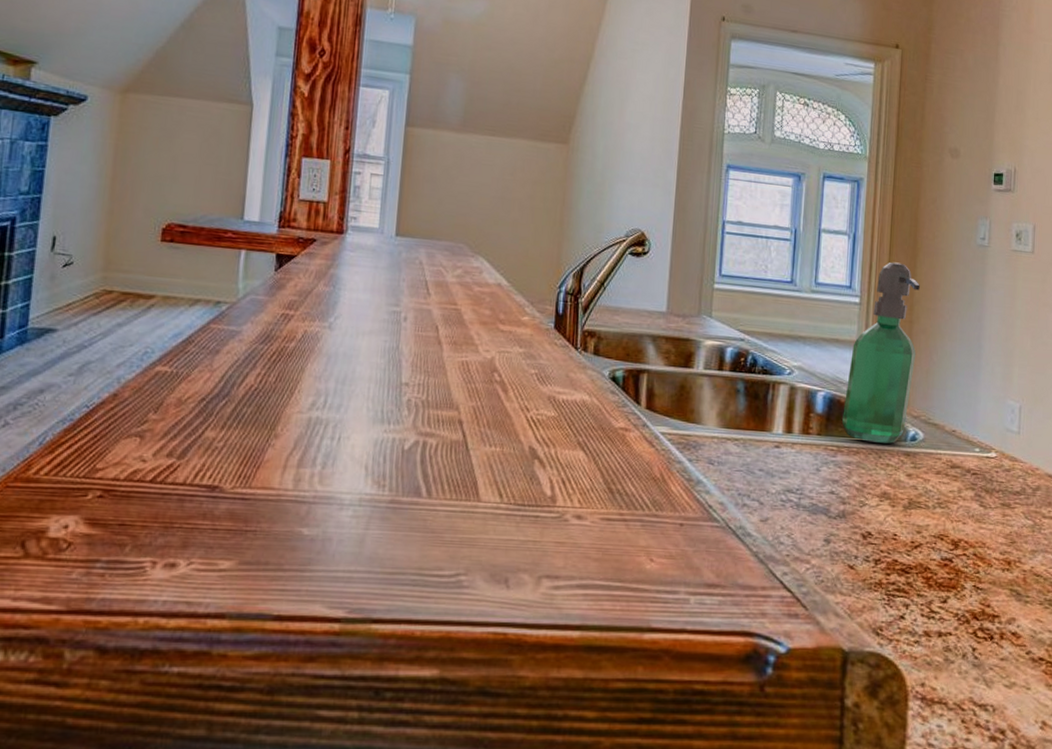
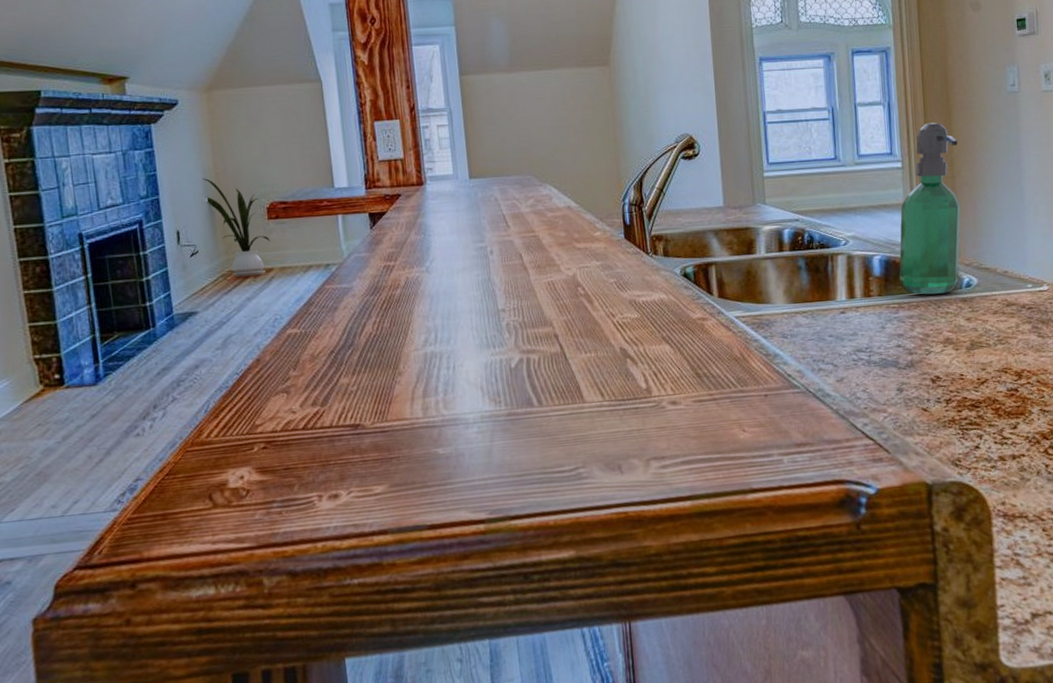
house plant: none [94,184,159,302] -> present [203,178,270,278]

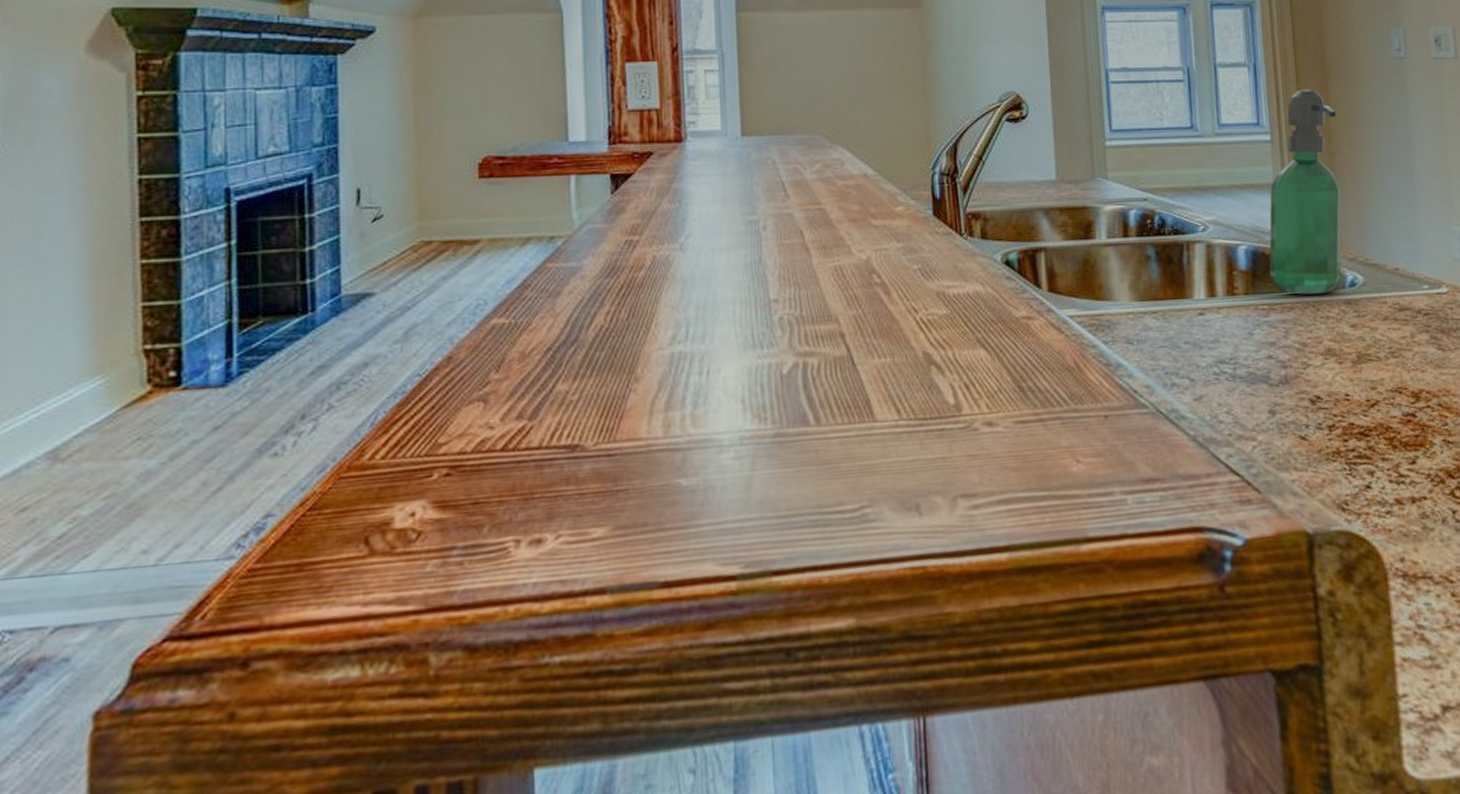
house plant: present [203,178,270,278] -> none [398,124,479,251]

